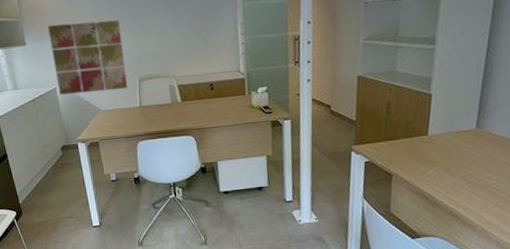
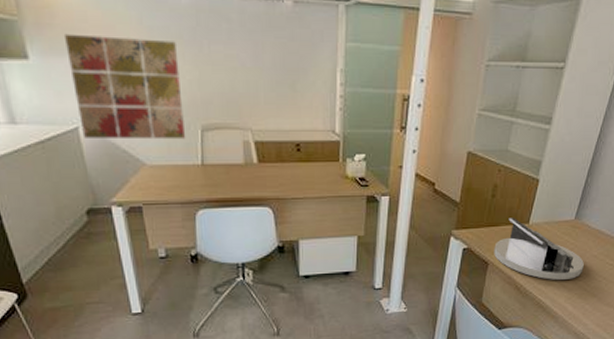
desk organizer: none [395,131,495,189] -> present [494,218,584,280]

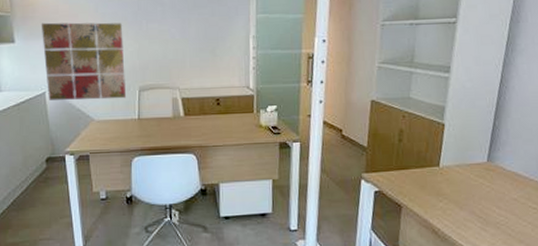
desk organizer: present [494,218,584,280] -> none [406,161,505,224]

